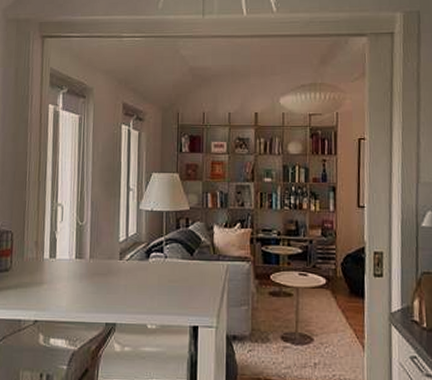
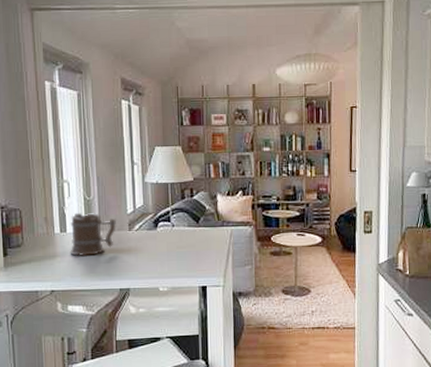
mug: none [57,238,107,286] -> present [70,212,116,257]

